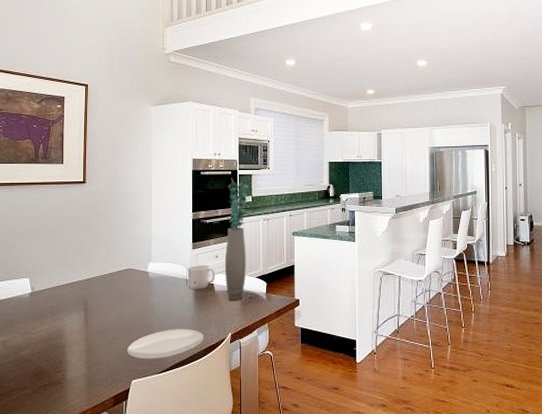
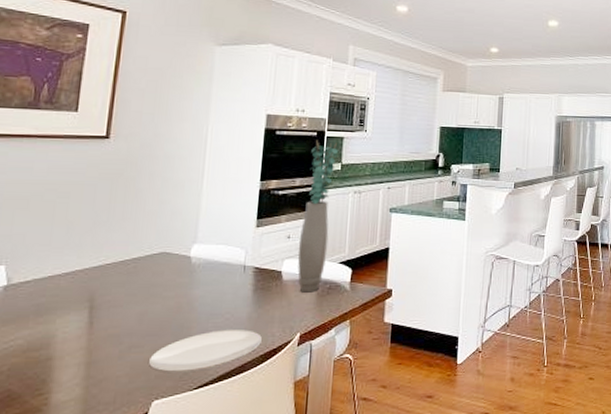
mug: present [188,264,216,290] -> none [246,246,286,279]

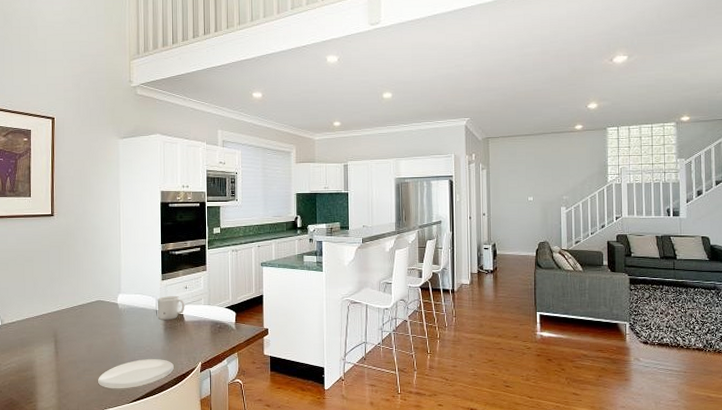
mug: none [246,246,286,279] -> present [158,295,185,321]
vase: present [297,140,339,293] -> none [193,210,218,331]

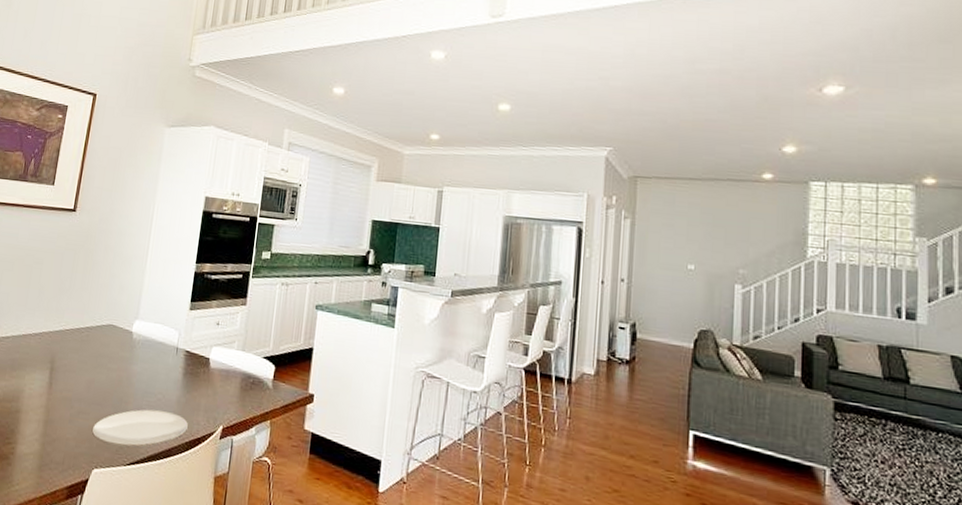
mug: present [158,295,185,321] -> none [178,331,214,364]

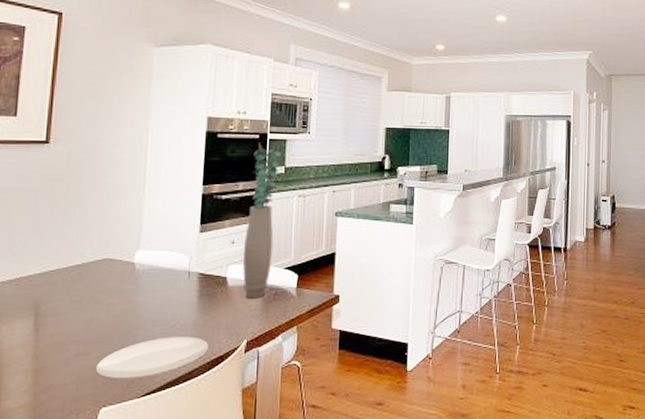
vase: none [224,226,269,385] -> present [242,143,282,299]

